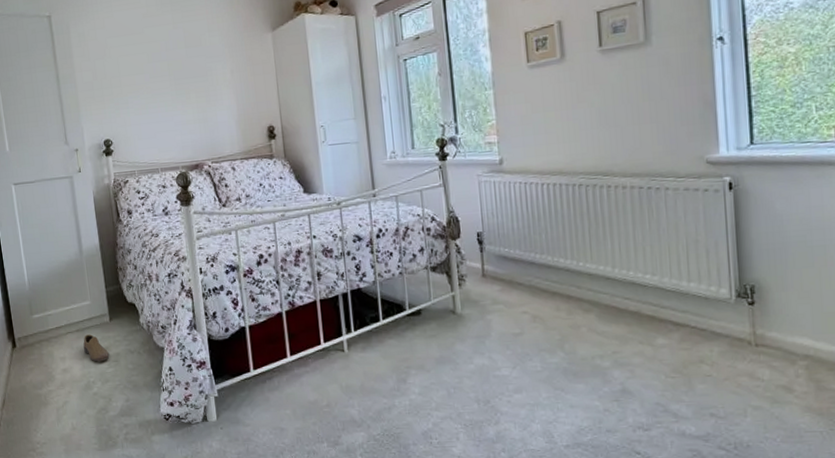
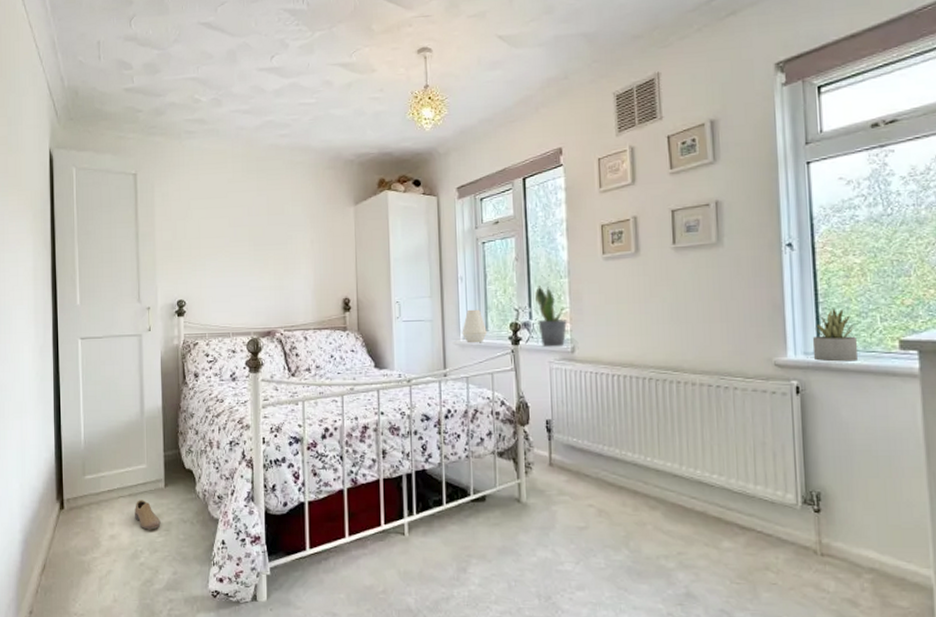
vase: none [388,127,414,163] -> present [462,309,487,344]
potted plant: none [460,99,494,161] -> present [535,286,567,348]
succulent plant: none [745,100,792,156] -> present [812,308,858,362]

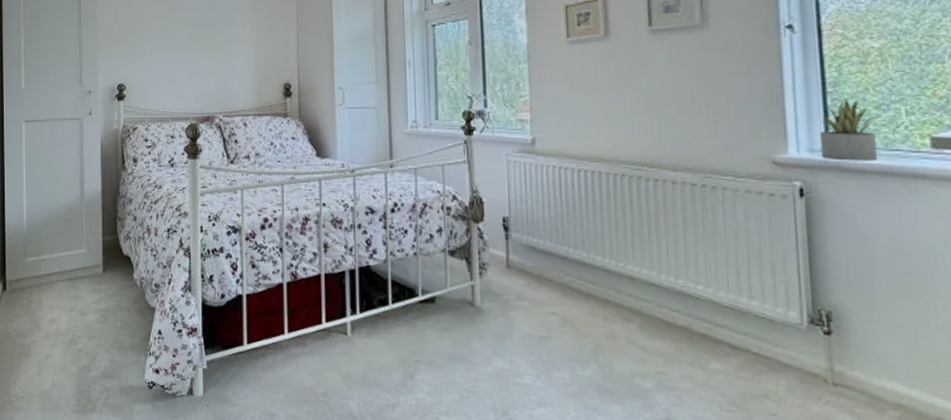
shoe: present [135,500,161,530] -> none [73,284,99,316]
vase: present [462,309,487,344] -> none [410,96,437,133]
potted plant: present [535,286,567,348] -> none [491,72,526,139]

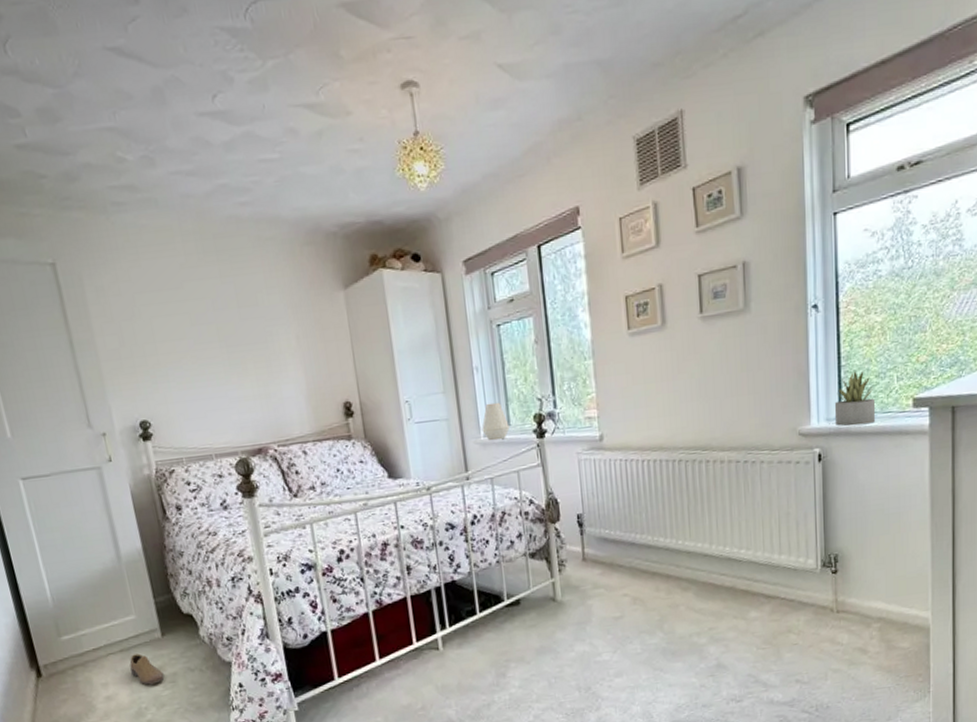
shoe: none [73,284,99,316] -> present [129,654,164,685]
vase: none [410,96,437,133] -> present [482,402,510,441]

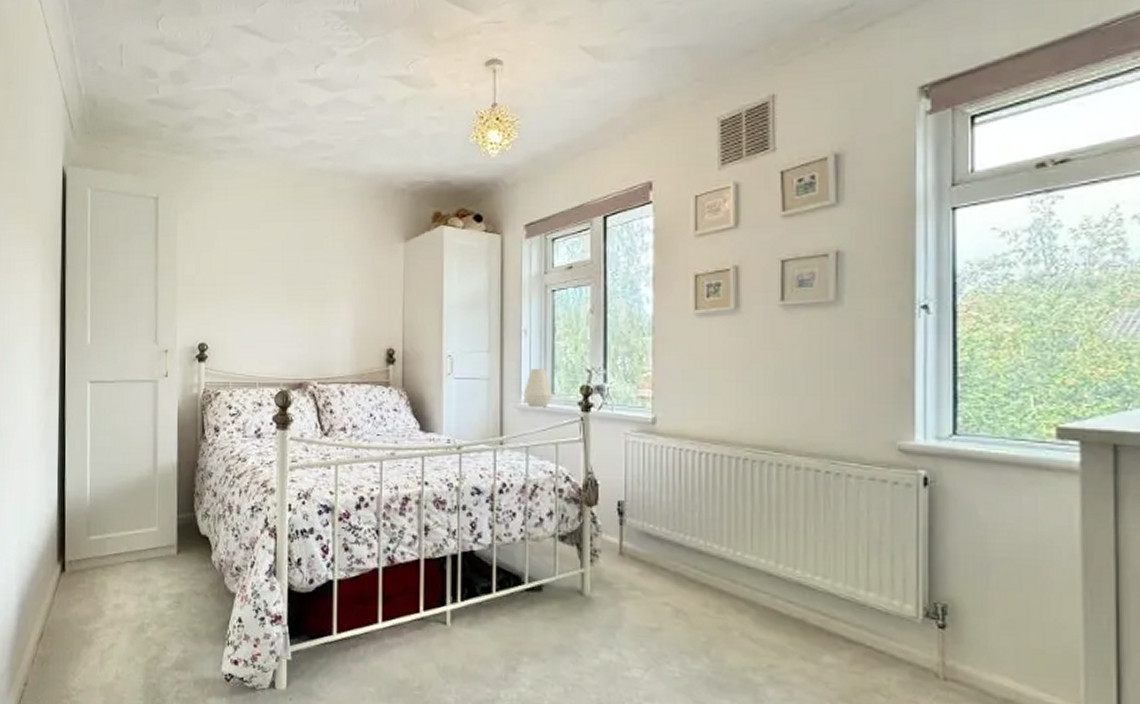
shoe: present [129,654,164,685] -> none [143,566,171,601]
succulent plant: present [834,370,875,427] -> none [947,386,1002,451]

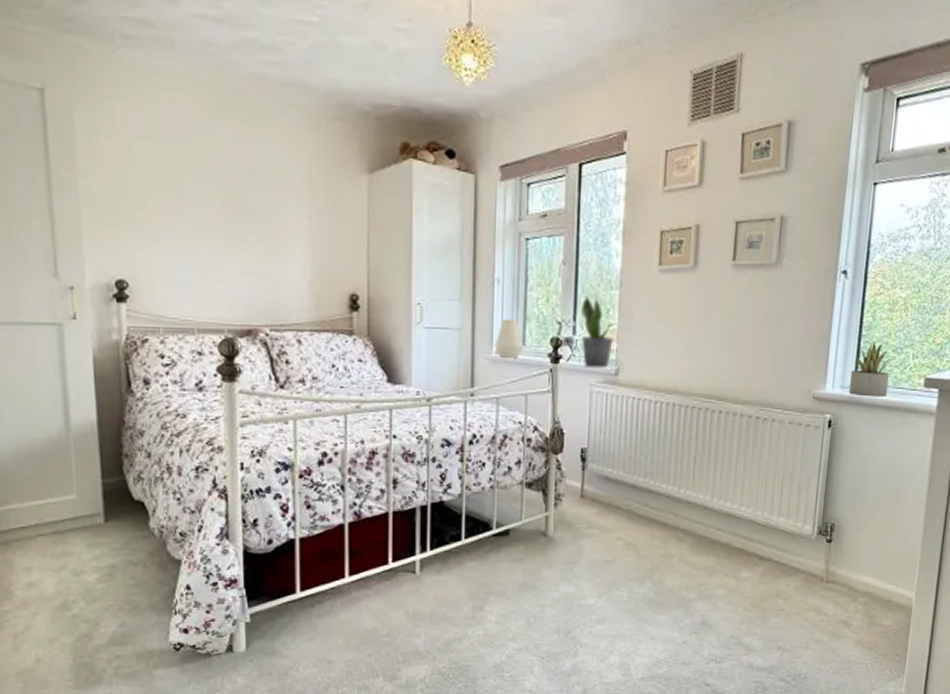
potted plant: none [612,344,648,418] -> present [581,296,613,369]
succulent plant: none [947,386,1002,451] -> present [848,342,889,397]

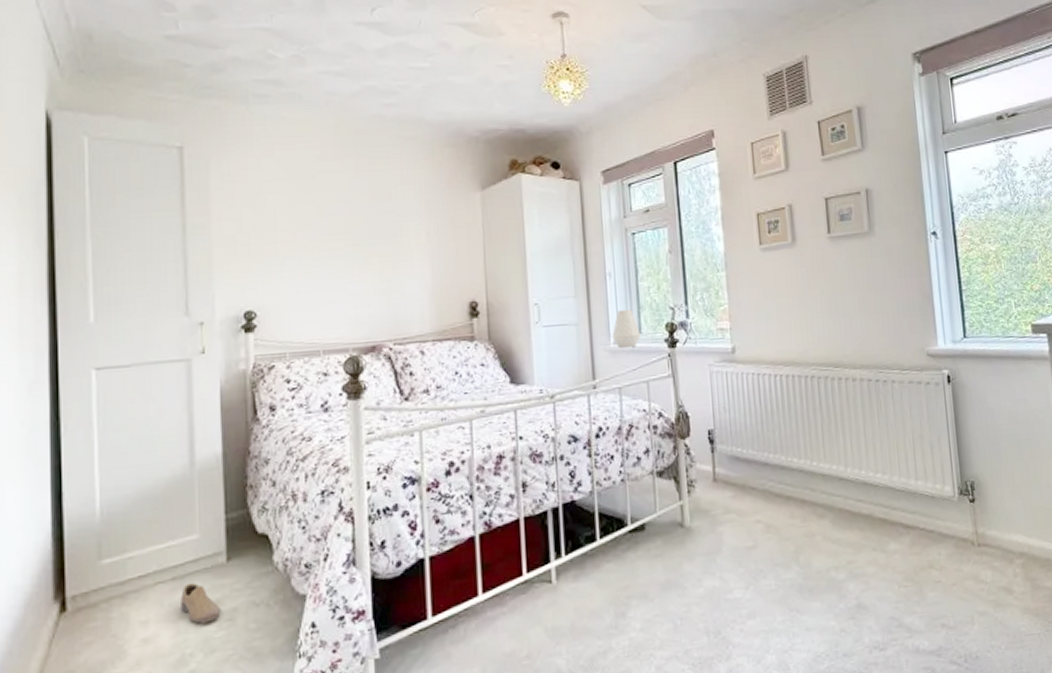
shoe: none [62,539,101,575] -> present [181,583,221,624]
potted plant: present [581,296,613,369] -> none [691,281,726,349]
succulent plant: present [848,342,889,397] -> none [958,295,998,349]

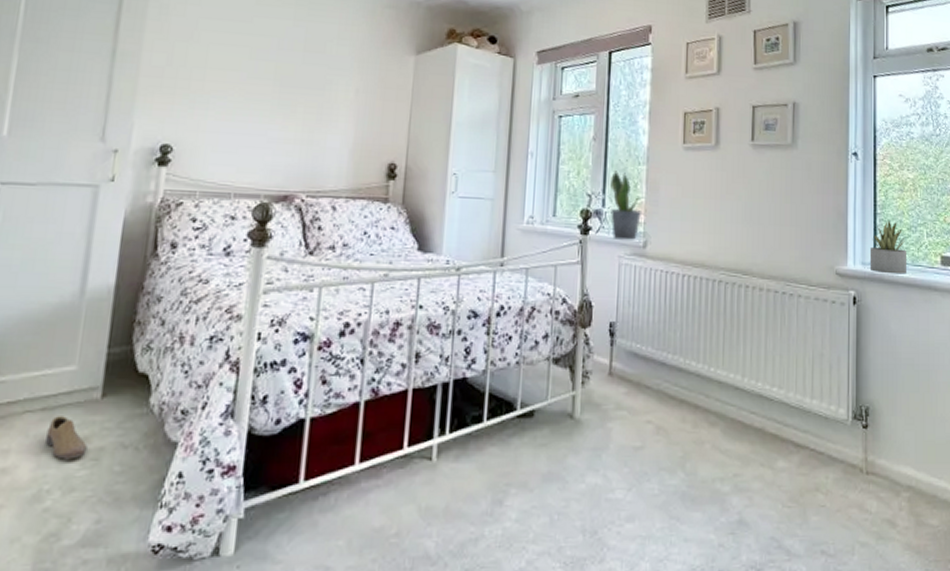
vase: present [612,309,641,349] -> none [526,190,555,230]
potted plant: none [691,281,726,349] -> present [611,171,641,241]
succulent plant: none [958,295,998,349] -> present [869,220,906,275]

